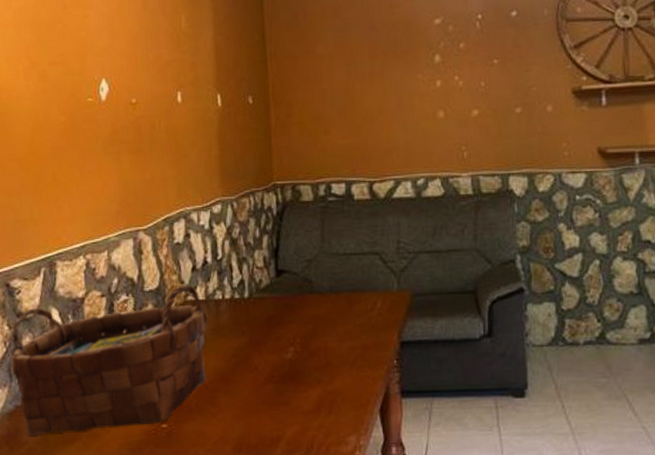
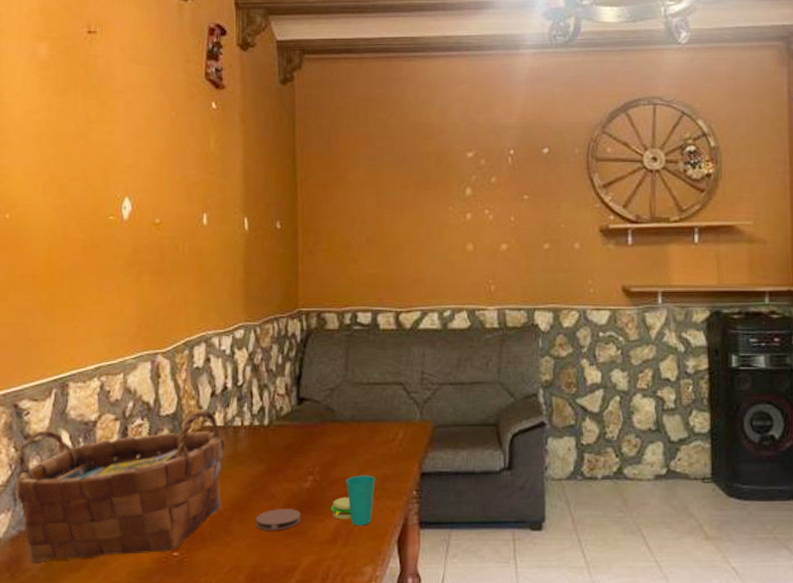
coaster: none [240,380,284,402] -> present [255,509,301,531]
cup: none [313,345,356,396] -> present [331,475,375,526]

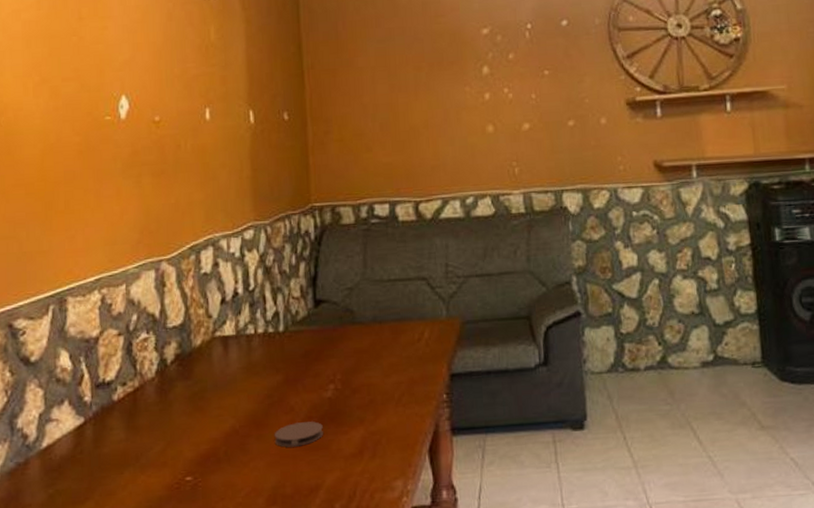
woven basket: present [15,410,226,562] -> none [12,319,239,496]
cup: present [331,475,375,526] -> none [355,379,402,437]

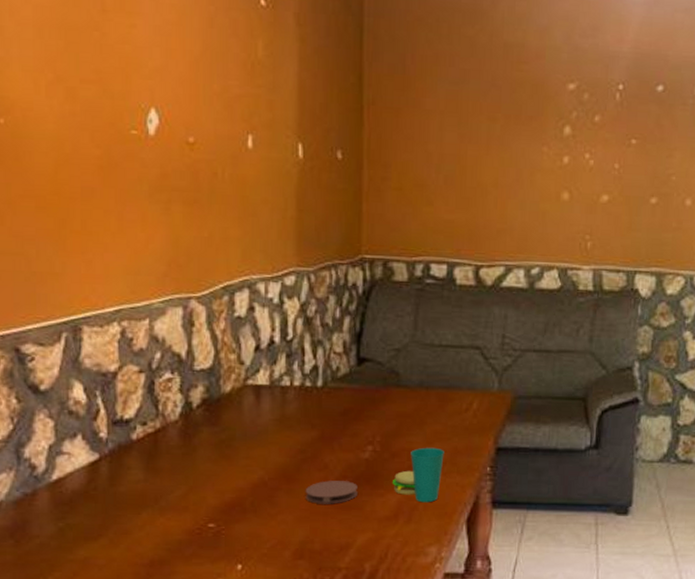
cup: none [355,379,402,437] -> present [393,447,444,503]

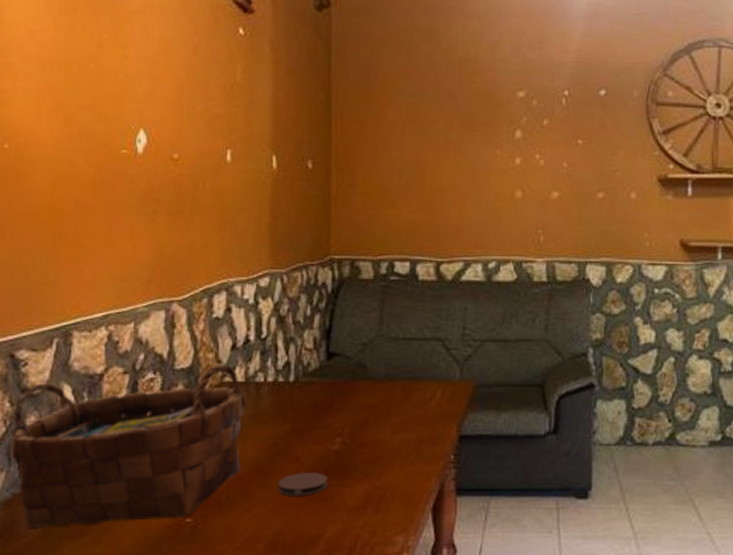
woven basket: none [18,366,271,528] -> present [10,364,246,527]
cup: present [393,447,444,503] -> none [361,437,410,492]

